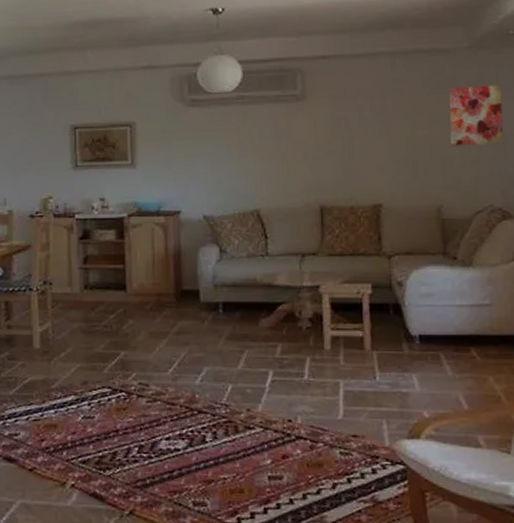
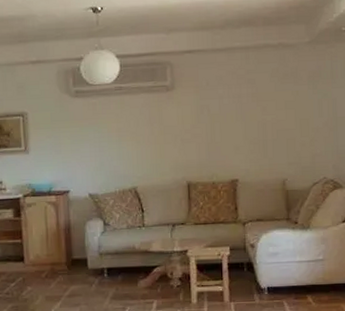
wall art: present [449,84,504,146] -> none [292,74,336,128]

